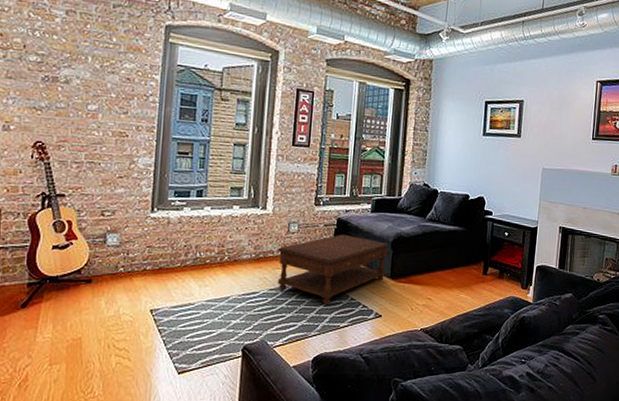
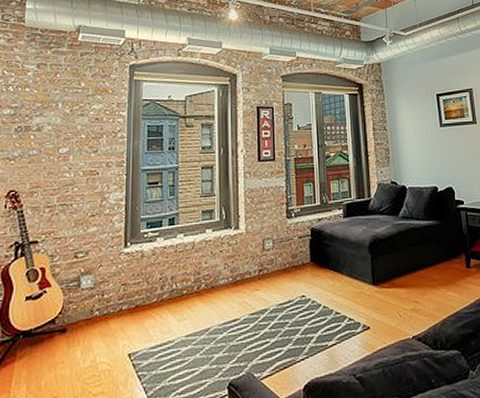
coffee table: present [277,234,391,306] -> none [254,244,368,324]

